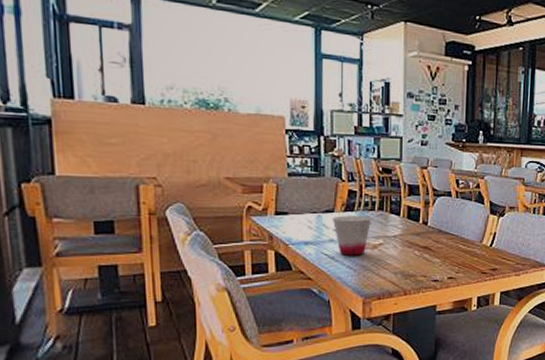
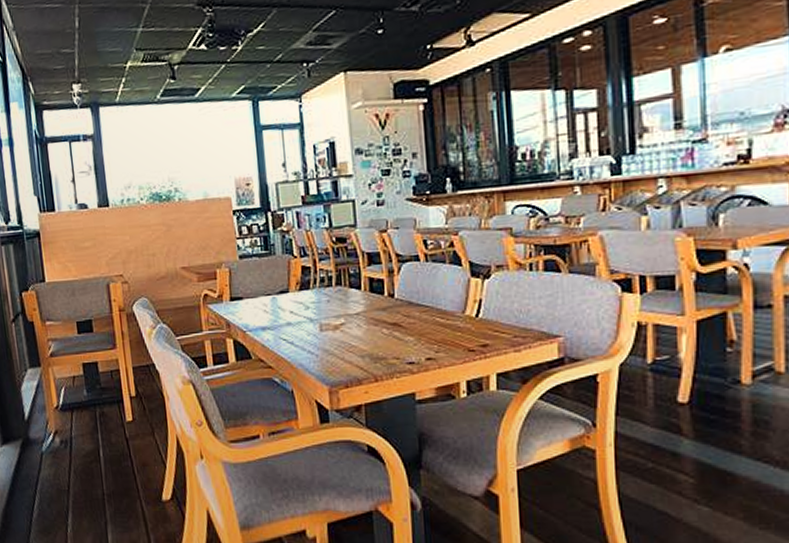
cup: present [333,215,371,256] -> none [288,293,329,340]

